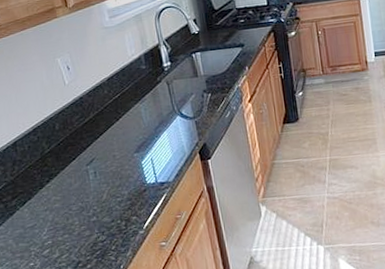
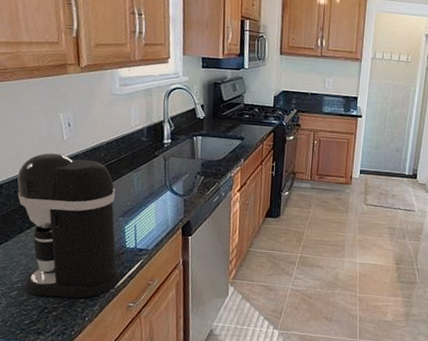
coffee maker: none [28,99,147,251] -> present [17,153,120,299]

